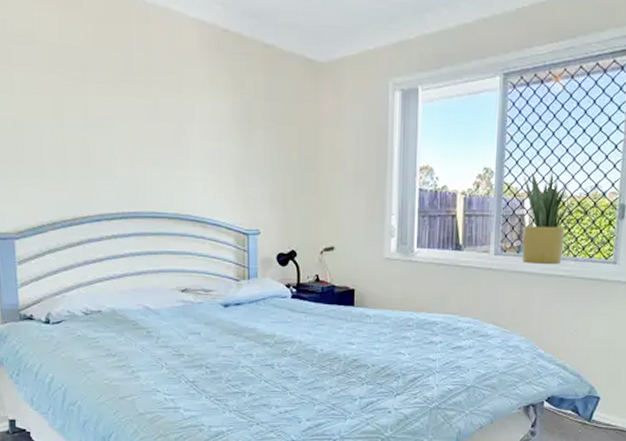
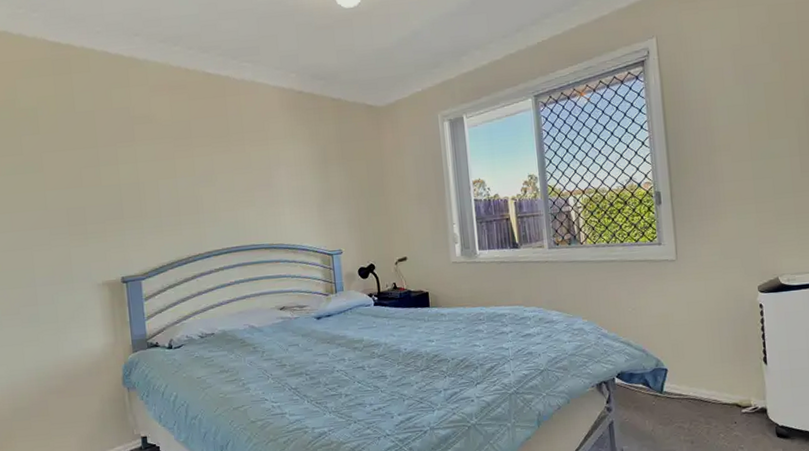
planter: present [521,171,575,265] -> none [564,171,614,254]

